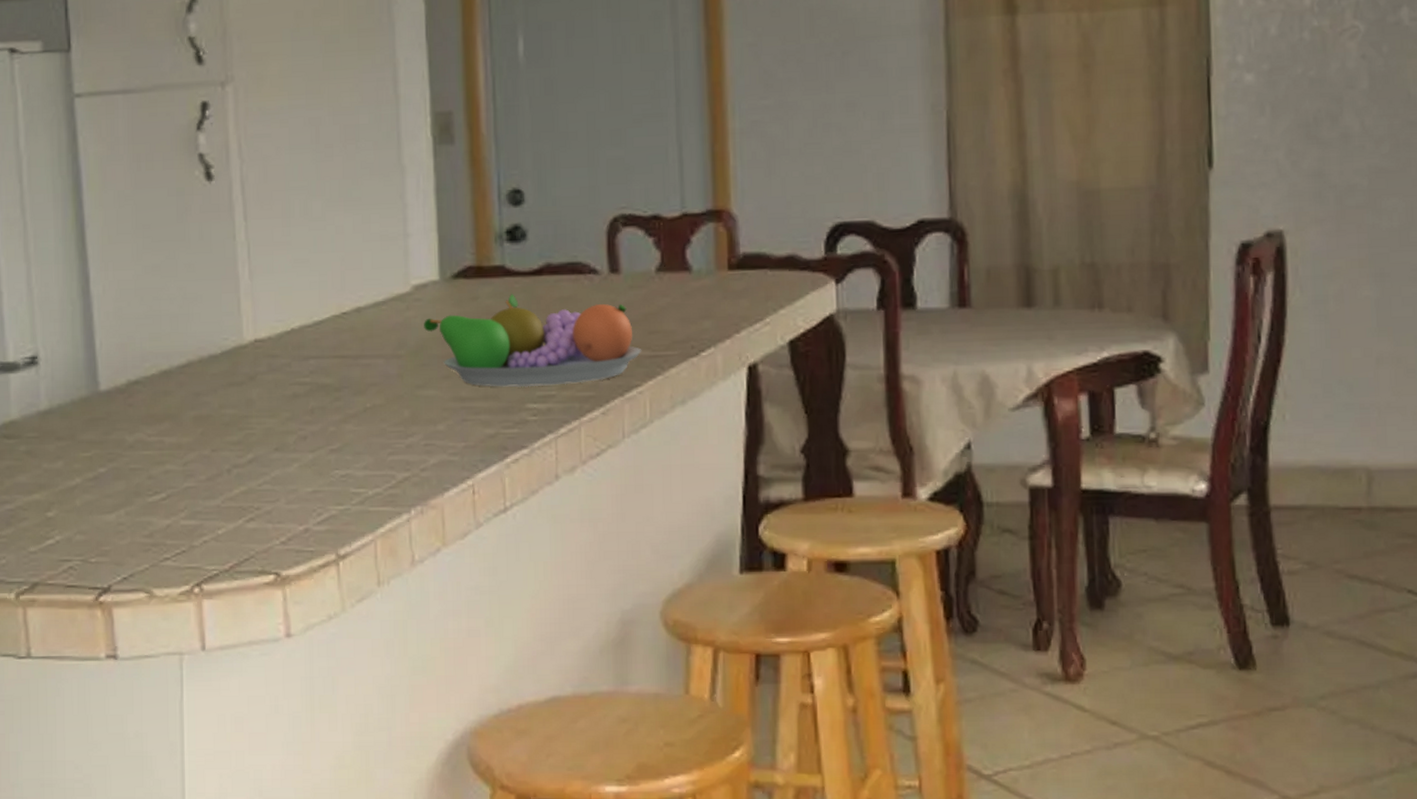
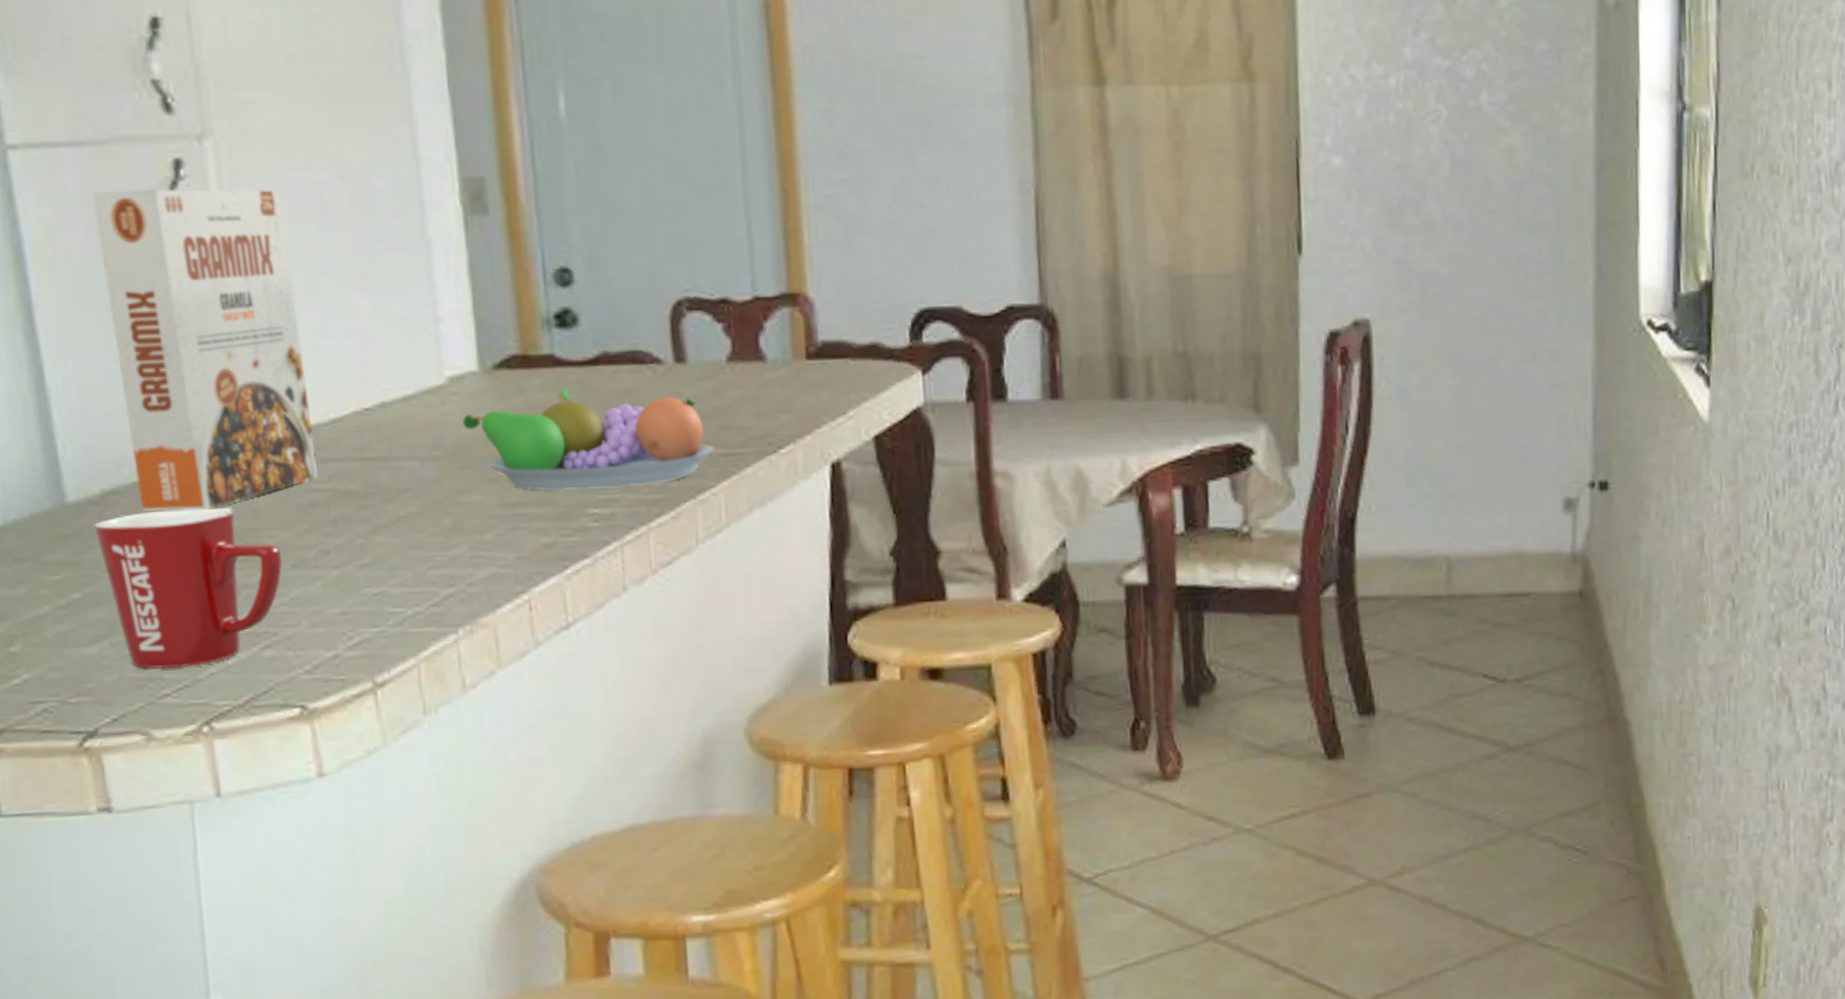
mug: none [120,397,268,536] -> present [94,508,282,669]
cereal box: none [136,126,302,400] -> present [92,188,319,512]

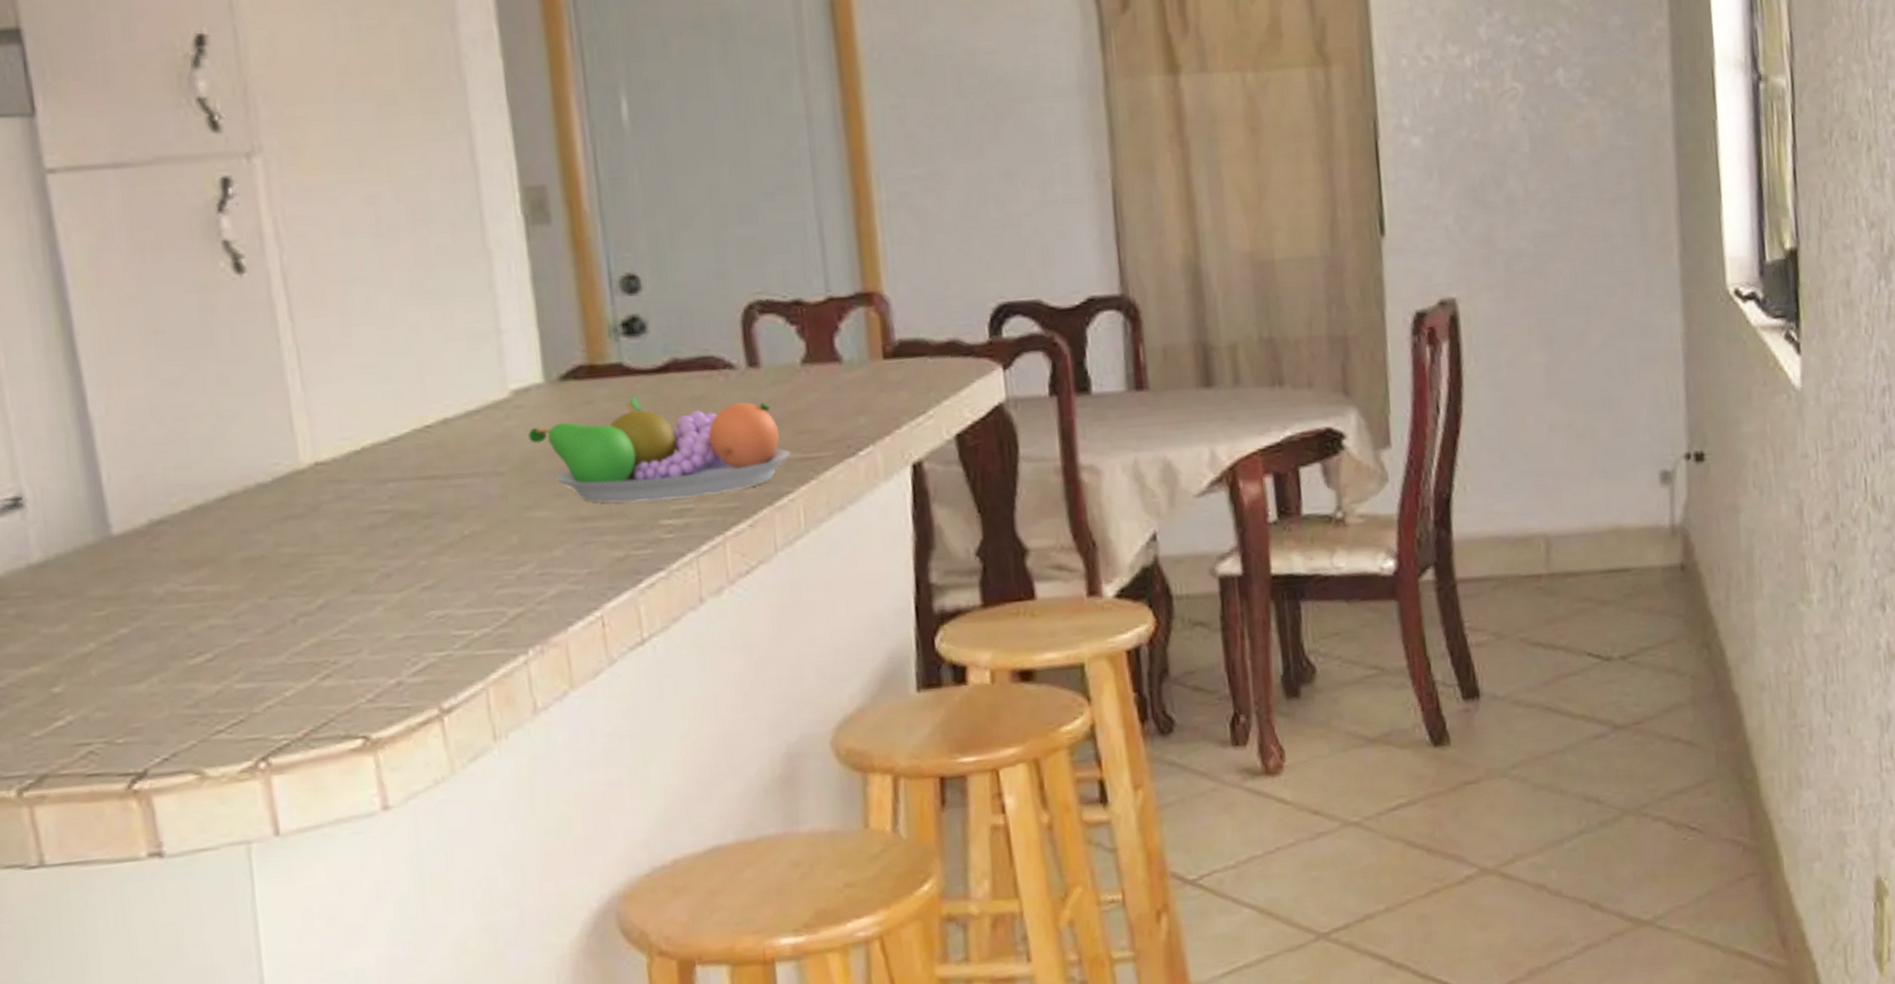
cereal box: present [92,188,319,512] -> none [136,205,379,541]
mug: present [94,508,282,669] -> none [141,534,341,704]

